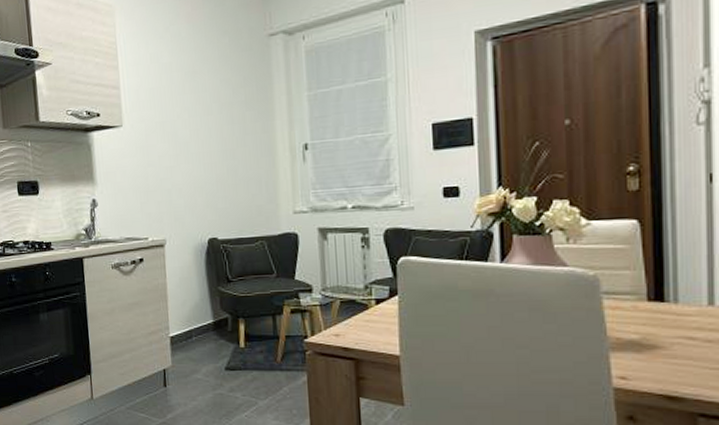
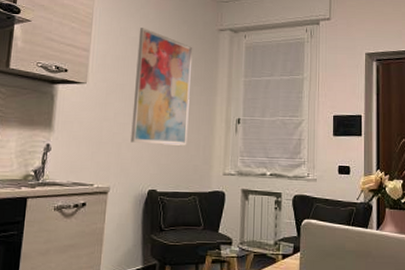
wall art: none [172,49,246,188] -> present [131,28,193,146]

